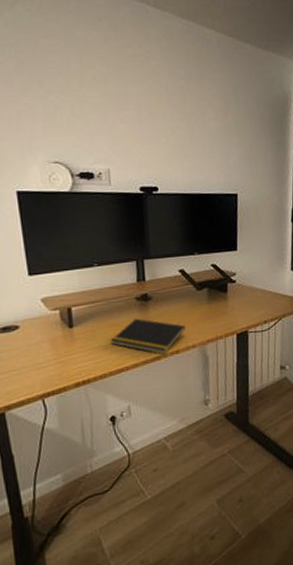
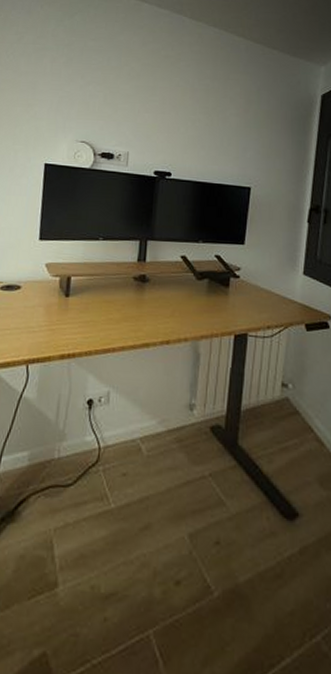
notepad: present [110,318,185,355] -> none [101,298,179,343]

